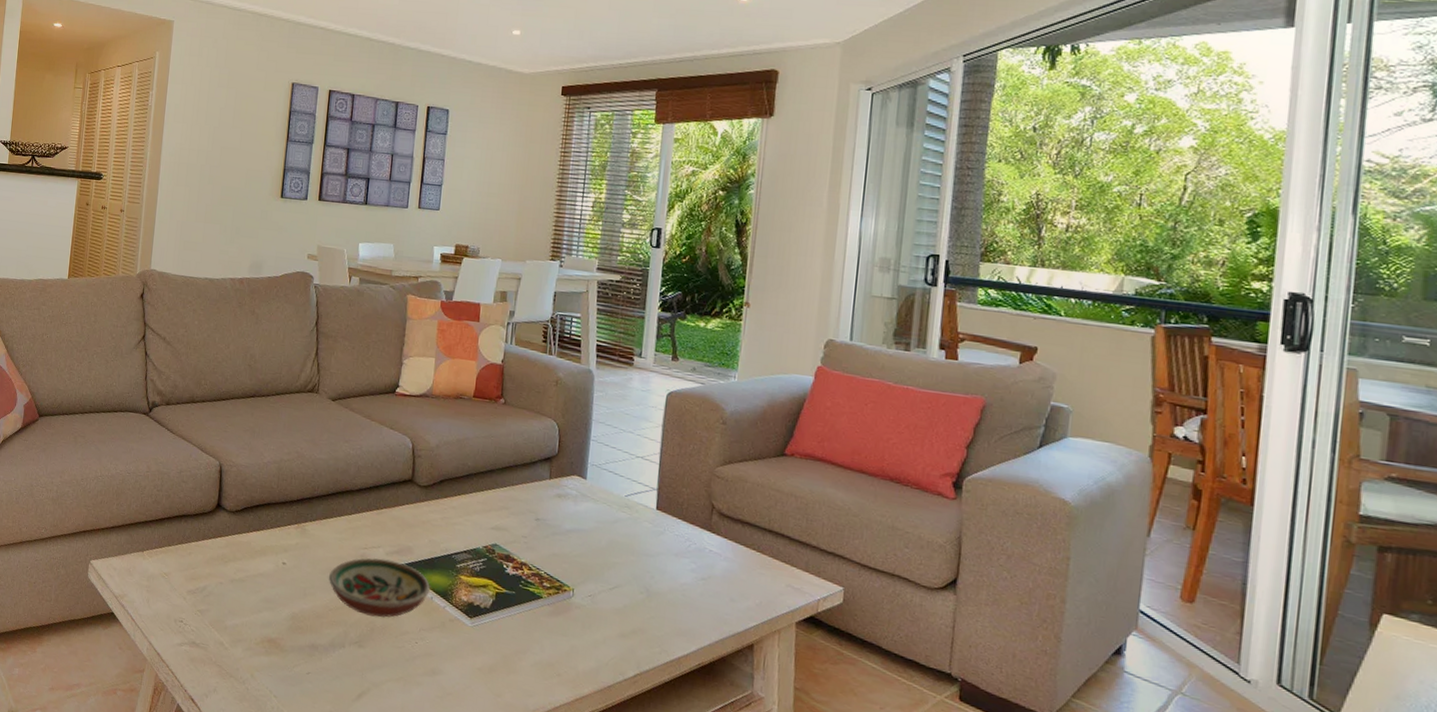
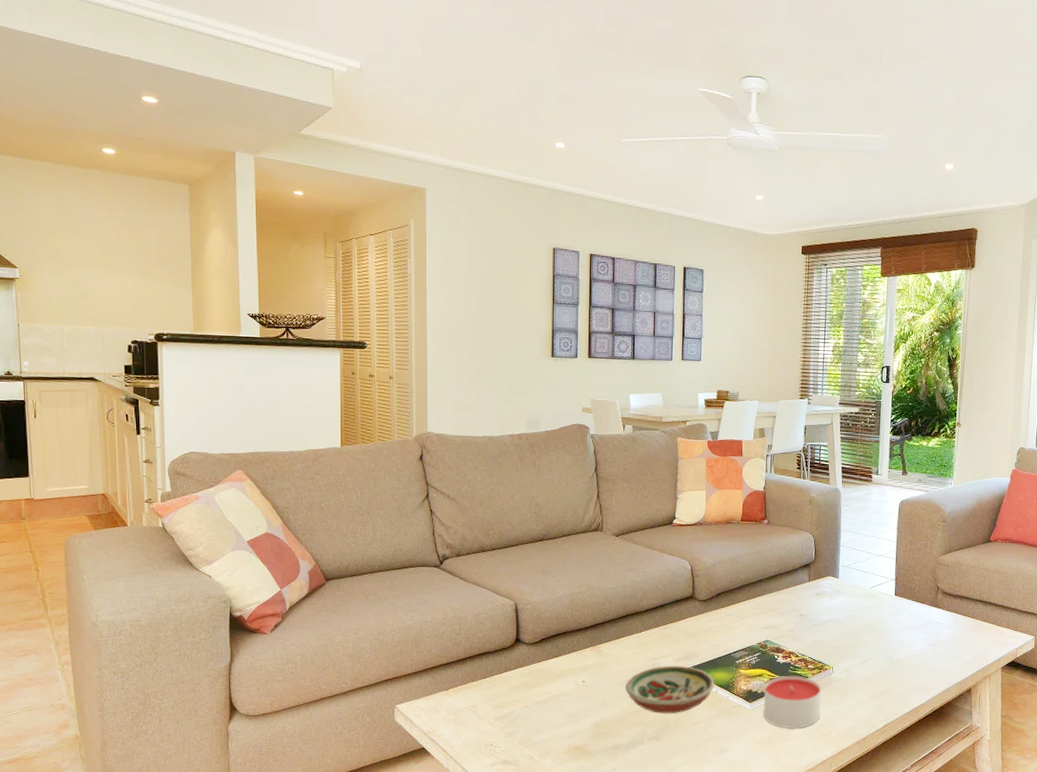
candle: none [486,591,558,660] -> present [764,675,821,729]

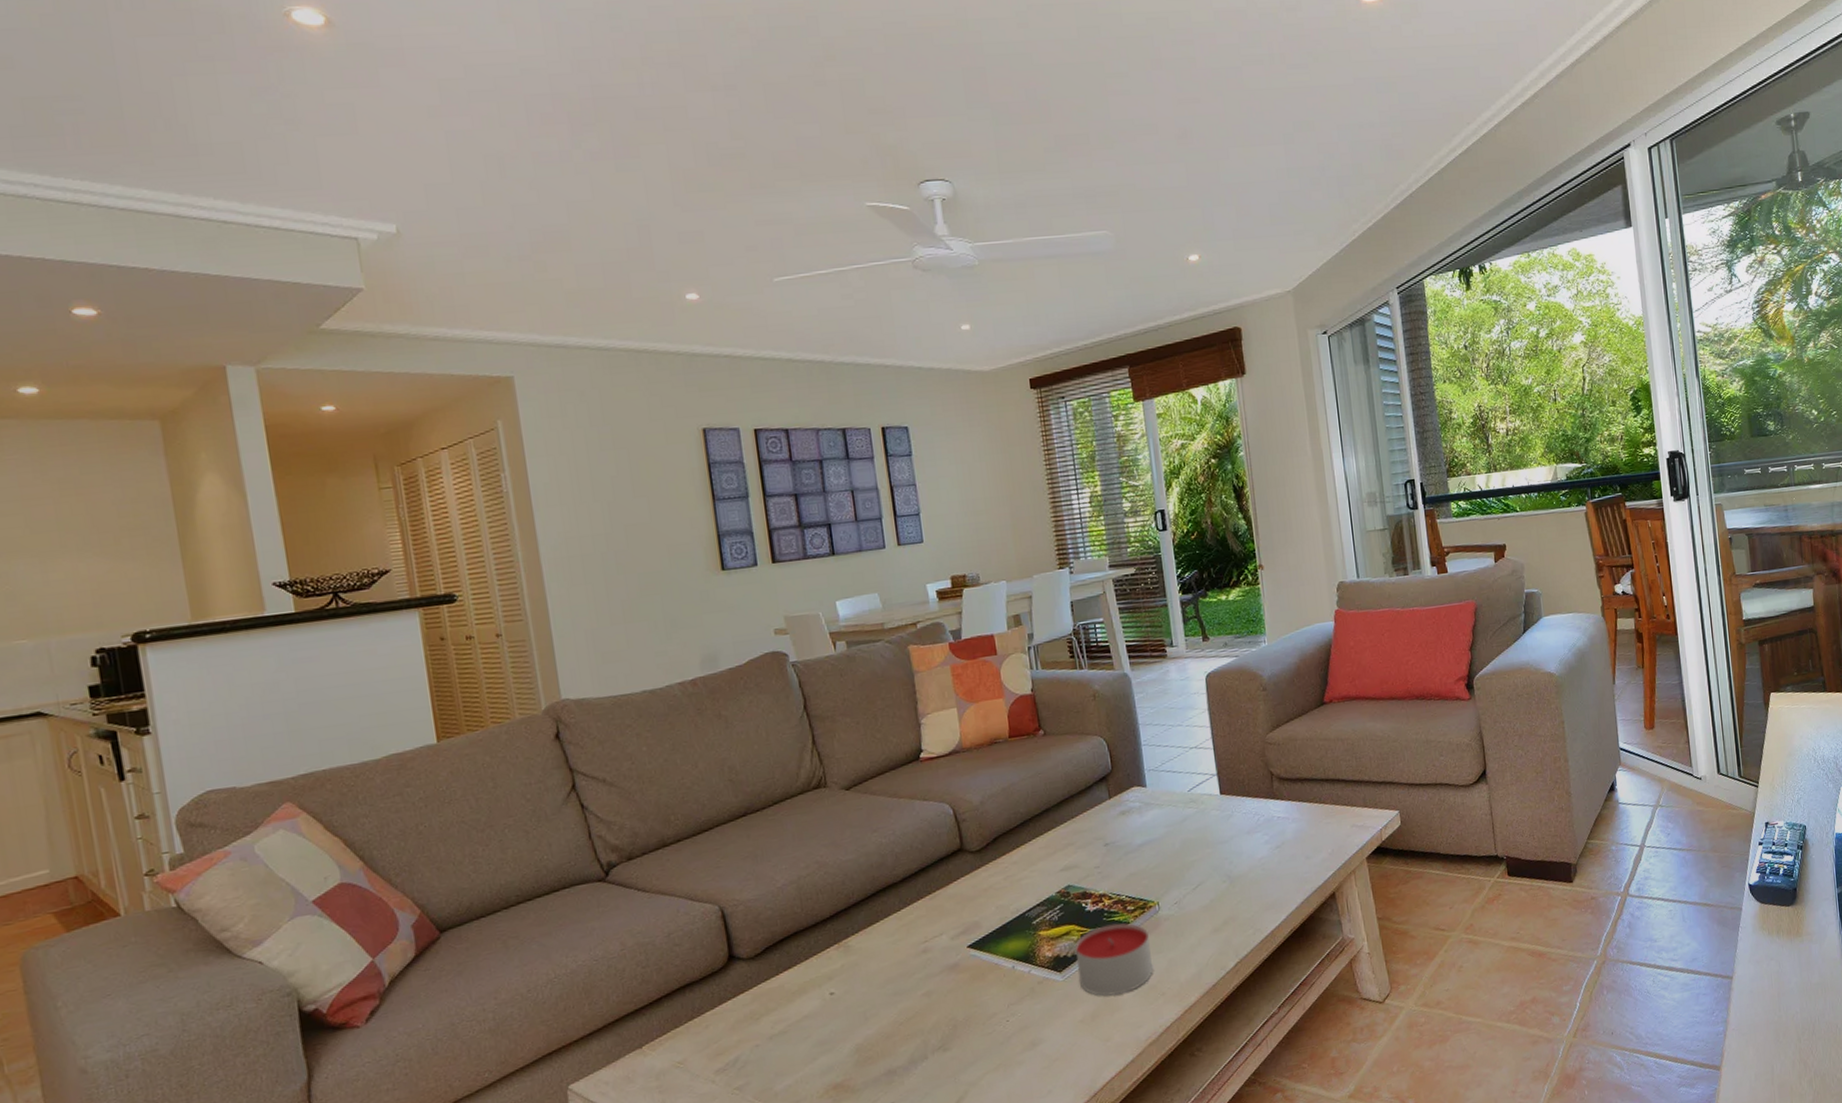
decorative bowl: present [624,665,714,714] -> none [889,942,1010,1014]

